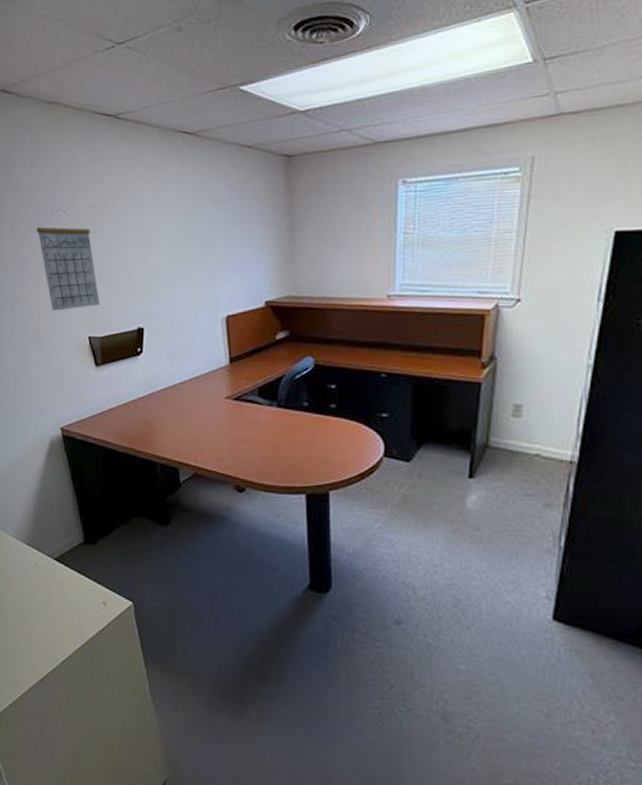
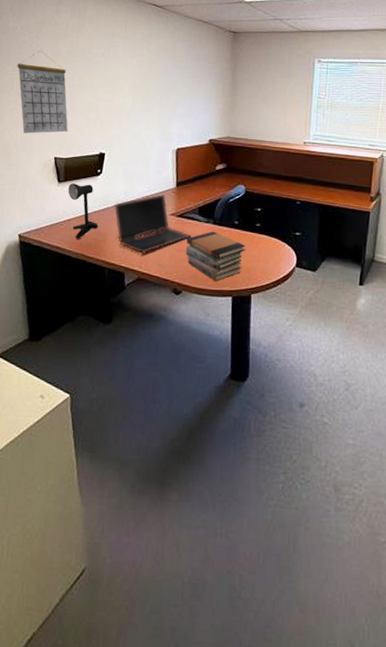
desk lamp: none [107,366,145,431] -> present [68,183,99,239]
laptop computer: none [159,372,251,446] -> present [113,193,191,254]
book stack: none [246,415,319,477] -> present [185,231,246,282]

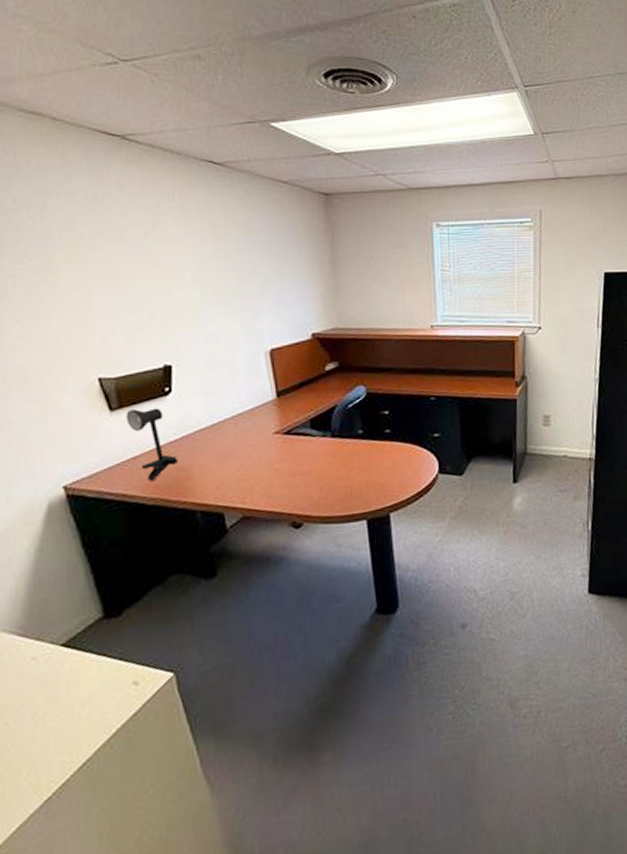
calendar: present [17,50,68,134] -> none [16,233,111,350]
laptop computer: present [113,193,191,254] -> none [195,408,305,487]
book stack: present [185,231,246,282] -> none [299,445,376,506]

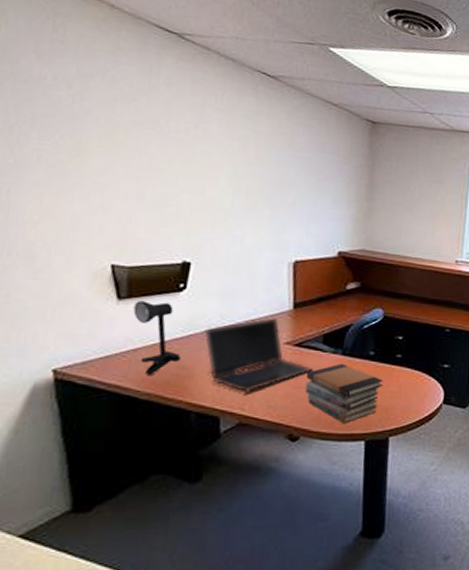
laptop computer: none [195,408,305,487] -> present [203,316,313,393]
book stack: none [299,445,376,506] -> present [304,363,383,424]

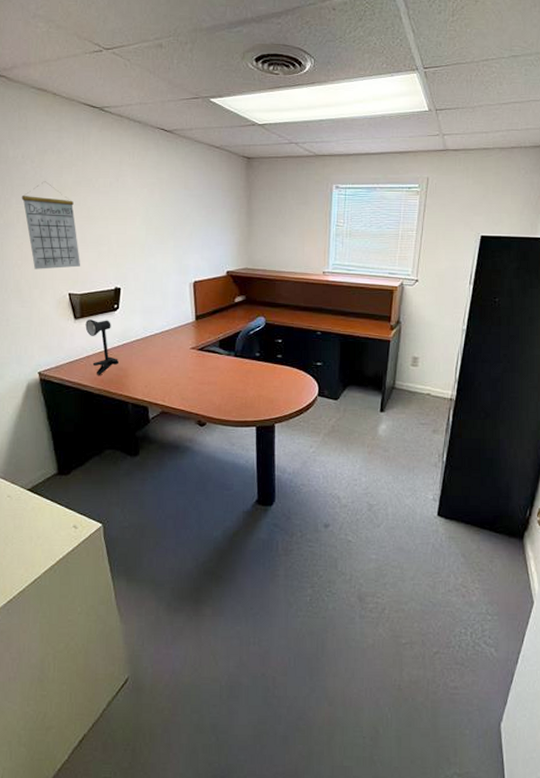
calendar: none [46,114,133,232] -> present [21,181,80,270]
laptop computer: present [203,316,313,393] -> none [133,327,213,388]
book stack: present [304,363,383,424] -> none [208,363,268,413]

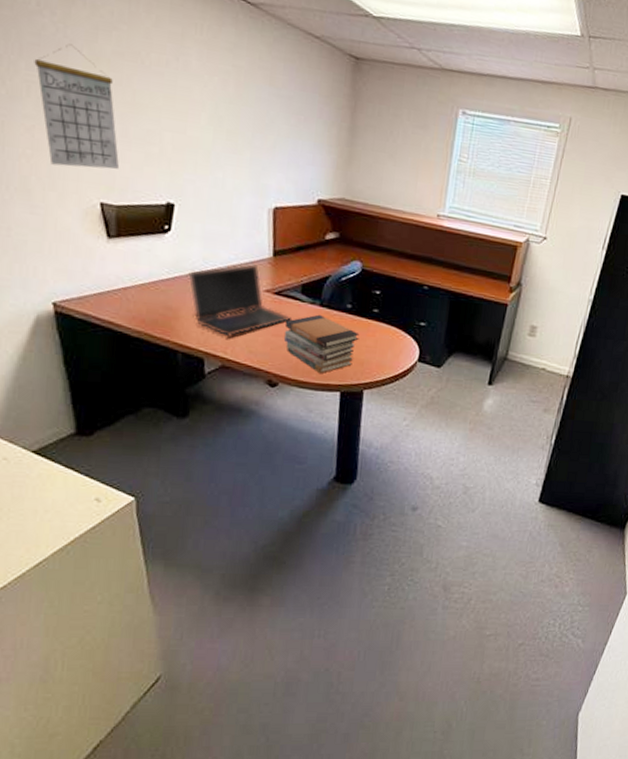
desk lamp: present [85,319,120,375] -> none [122,240,168,314]
laptop computer: none [133,327,213,388] -> present [188,263,291,337]
book stack: none [208,363,268,413] -> present [283,314,360,375]

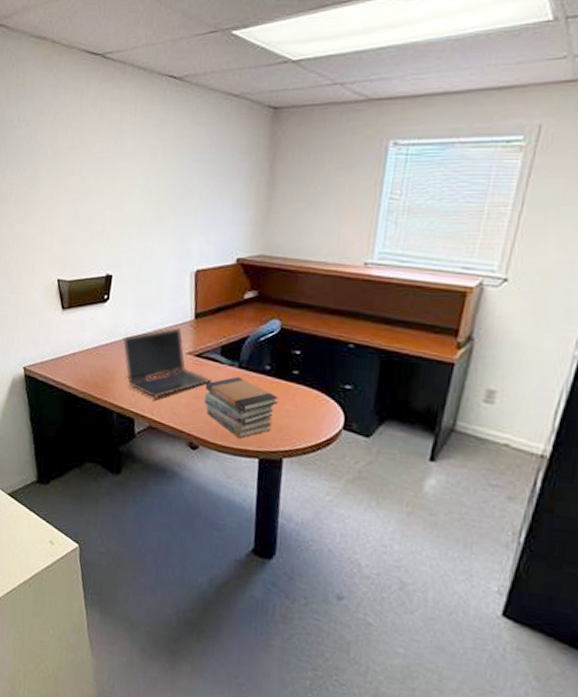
calendar: present [34,44,119,169] -> none [15,147,71,251]

